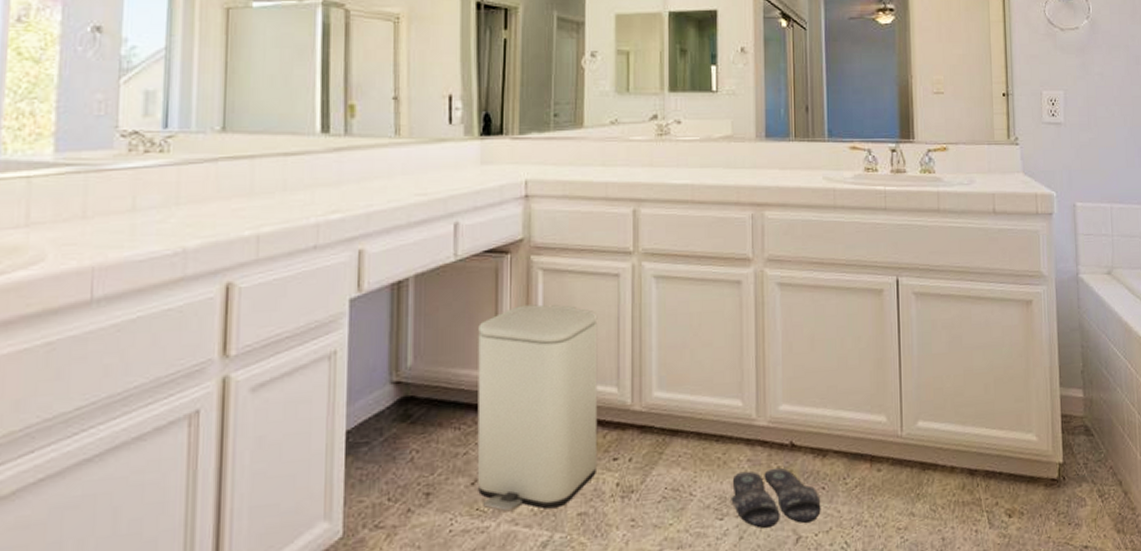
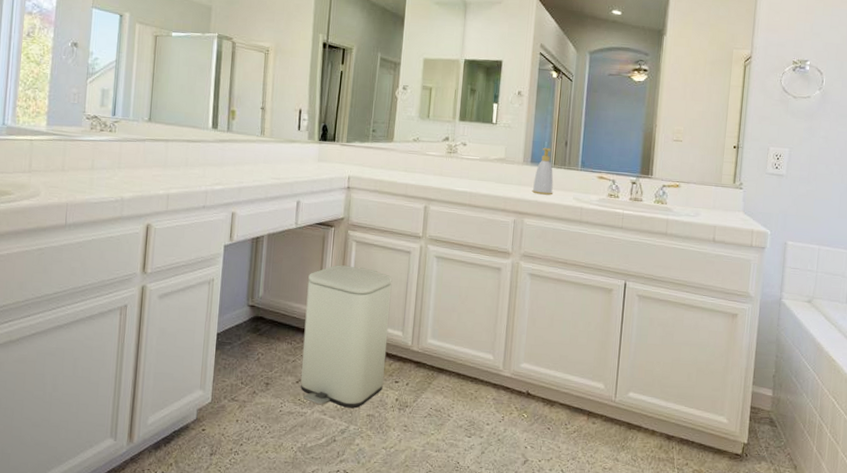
slippers: present [731,467,821,528] -> none [478,406,546,451]
soap bottle: none [770,116,796,178] -> present [532,147,554,196]

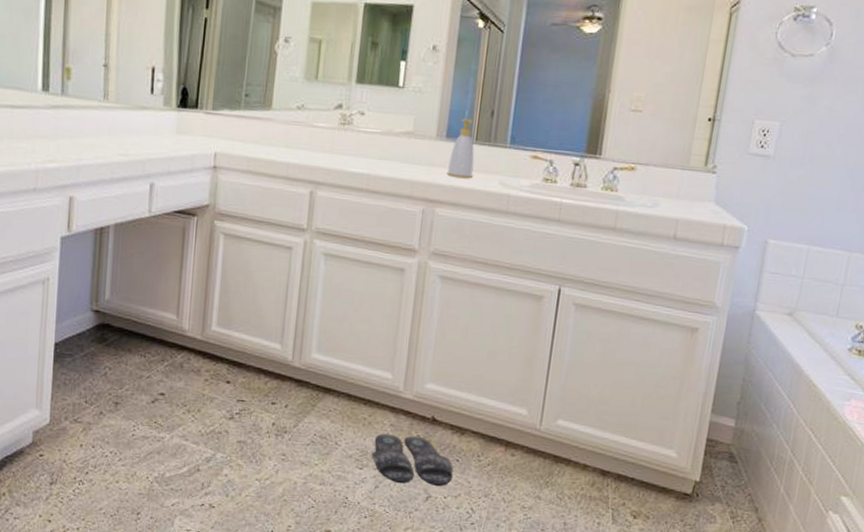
pedal bin: present [300,265,393,408] -> none [156,262,269,433]
slippers: none [478,406,546,451] -> present [371,433,454,486]

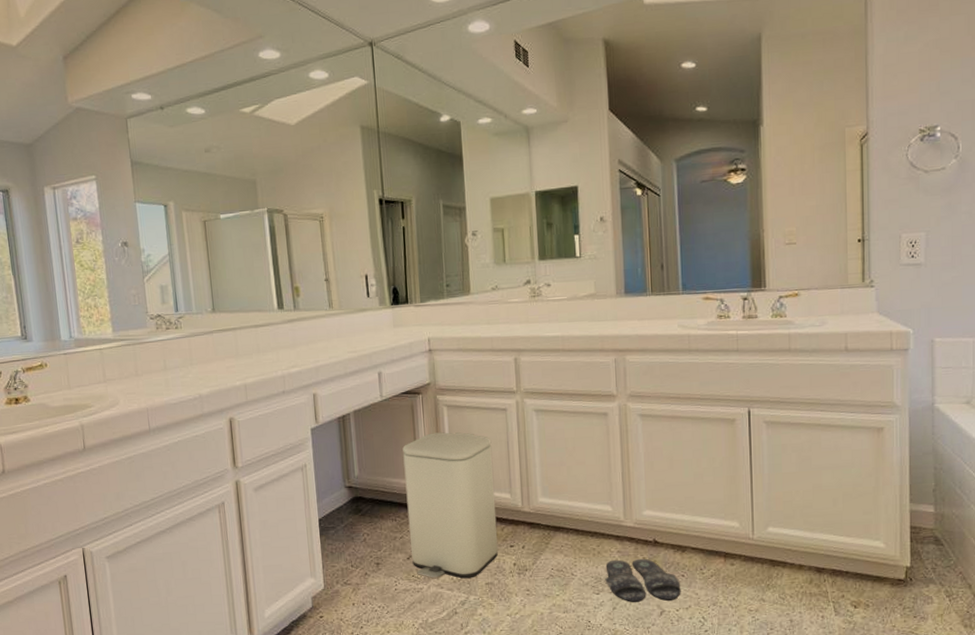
pedal bin: none [156,262,269,433] -> present [402,432,499,579]
soap bottle: present [446,118,475,179] -> none [630,274,654,328]

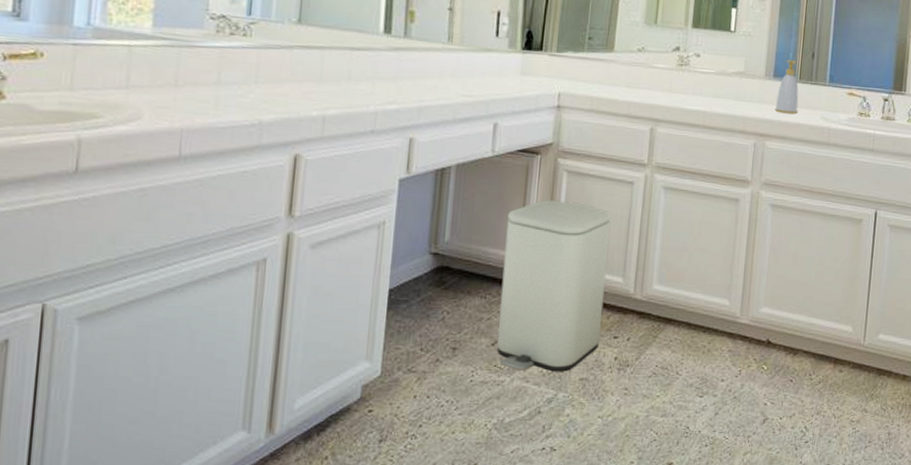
slippers: present [605,558,681,602] -> none [711,359,788,408]
soap bottle: none [630,274,654,328] -> present [774,59,799,115]

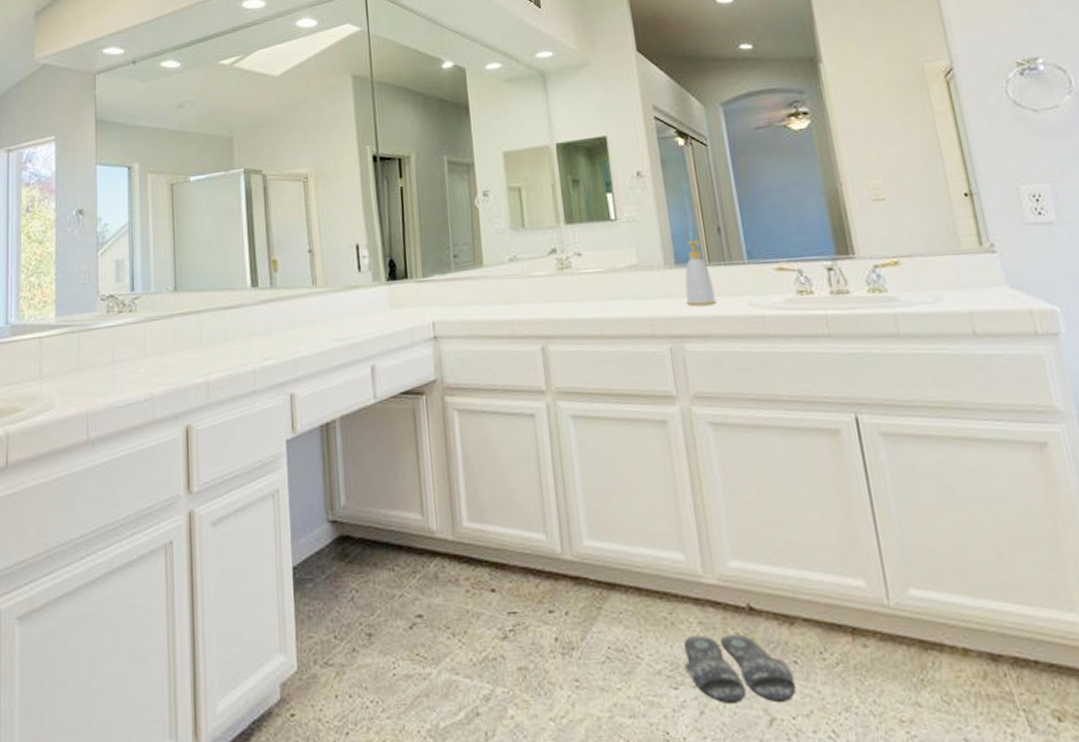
pedal bin: present [496,200,612,372] -> none [402,446,533,660]
slippers: none [711,359,788,408] -> present [684,633,796,703]

